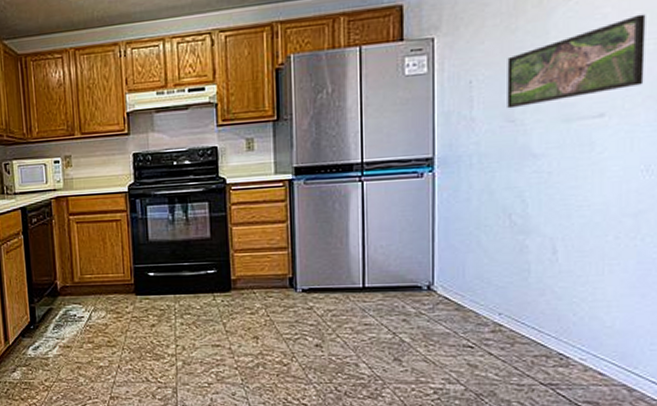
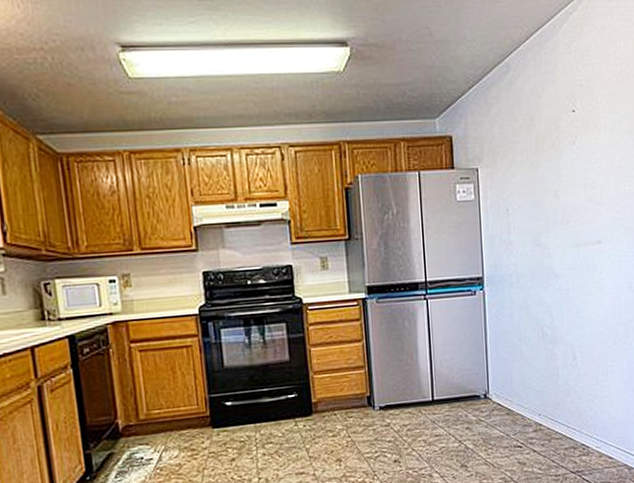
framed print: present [507,13,646,109] -> none [533,161,625,235]

